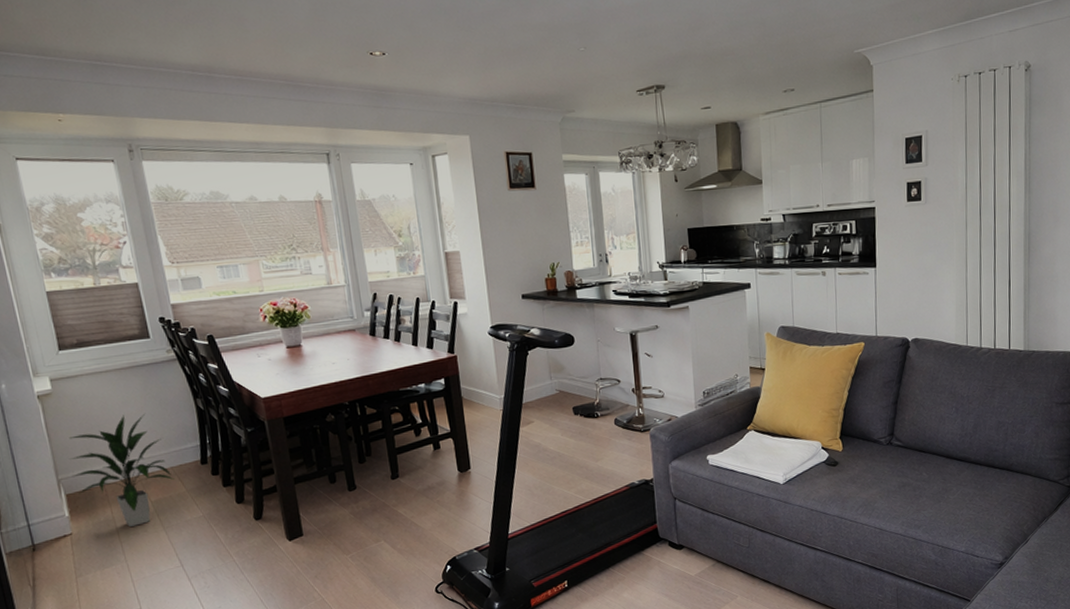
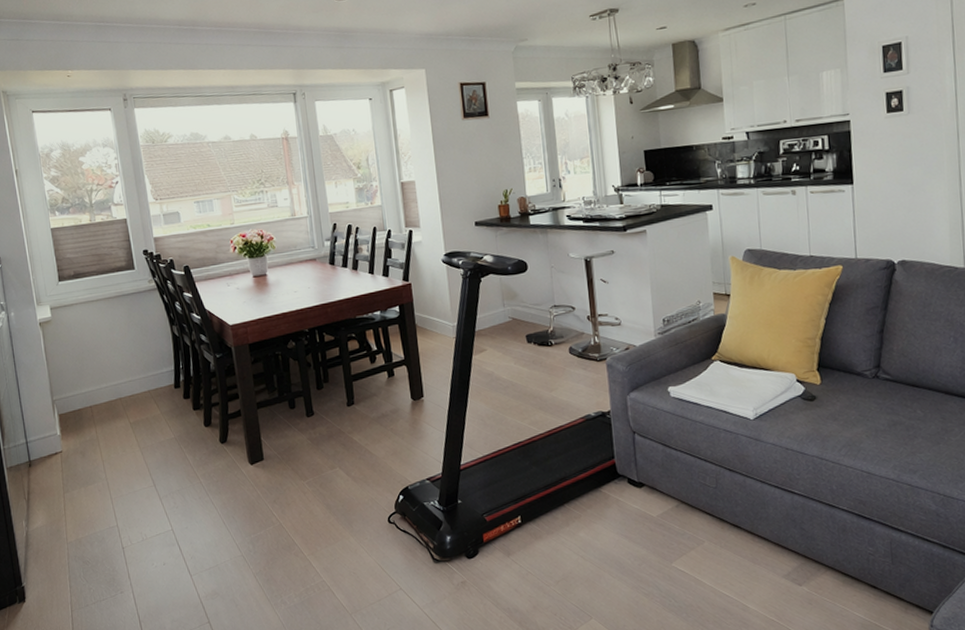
indoor plant: present [69,413,175,527] -> none [63,339,151,446]

